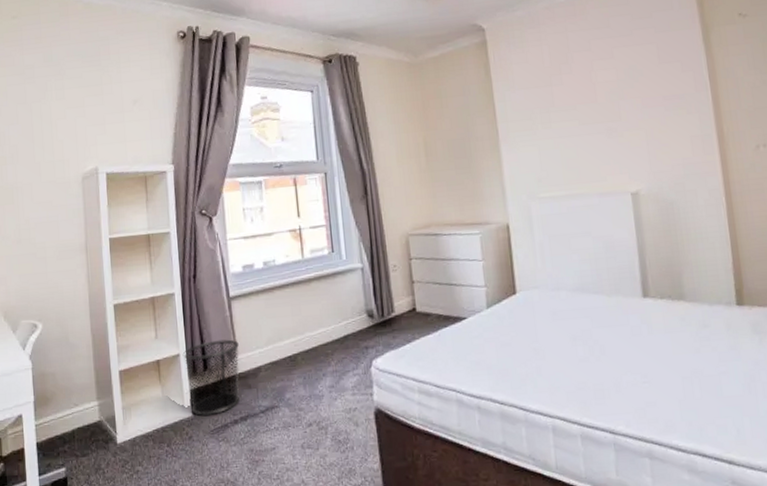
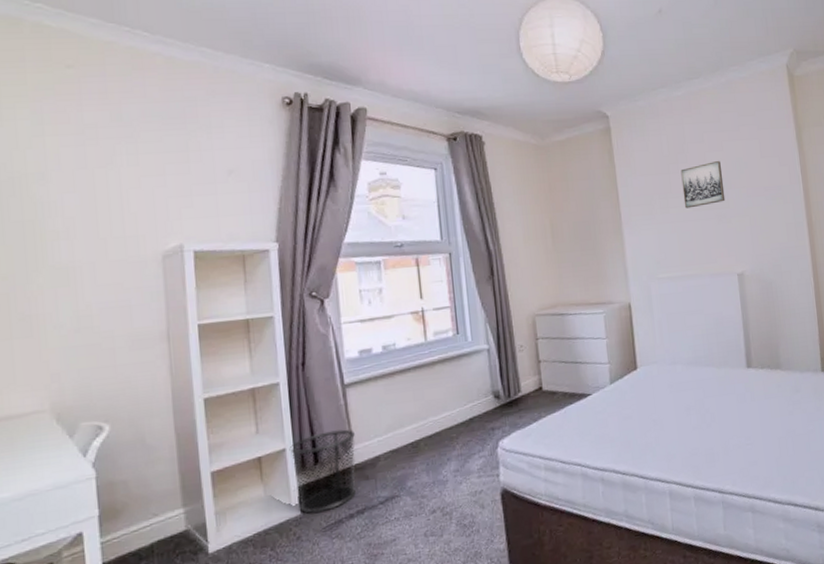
wall art: none [564,69,617,123] -> present [680,160,726,209]

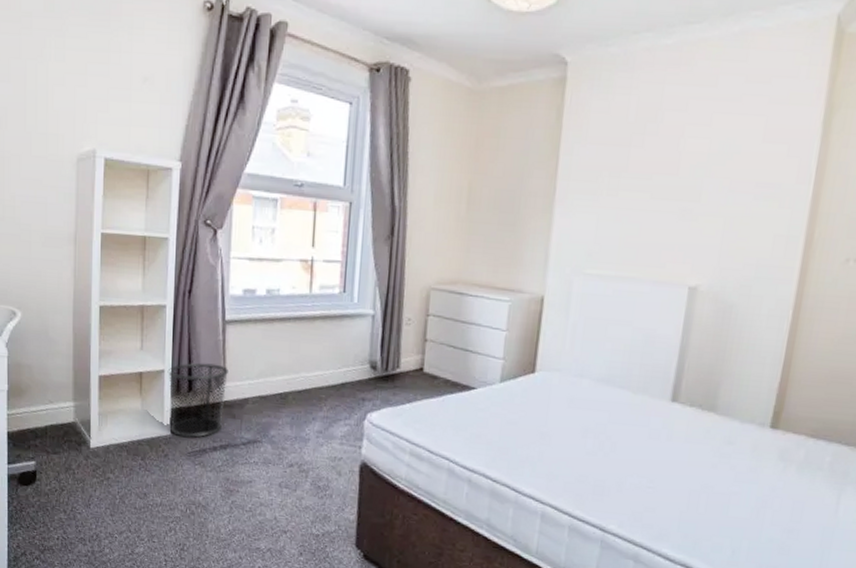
wall art: present [680,160,726,209] -> none [639,137,703,195]

